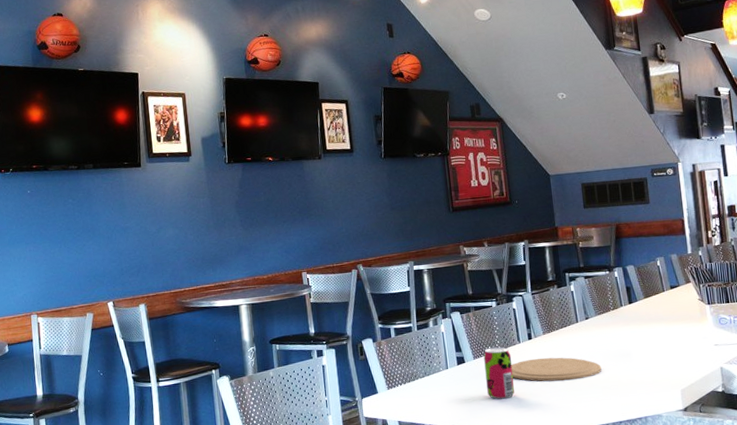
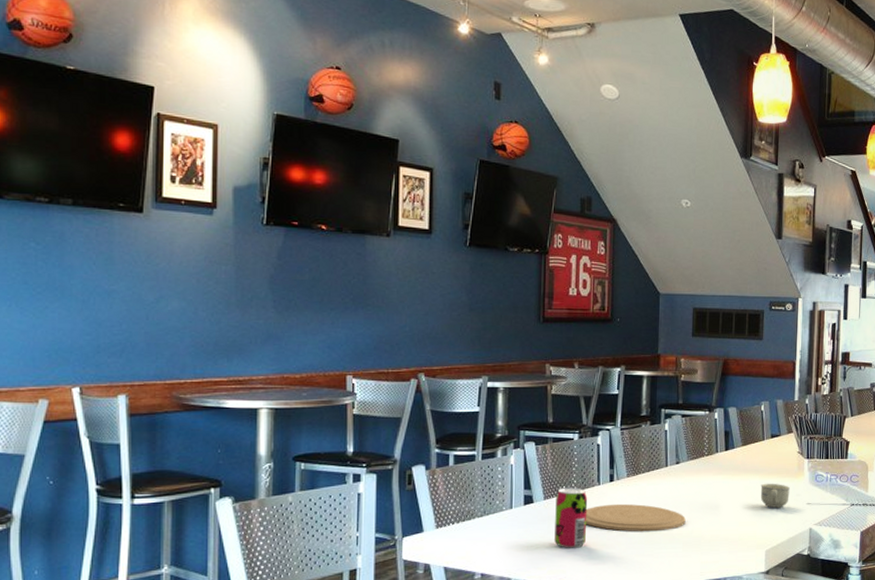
cup: none [667,329,697,351] -> present [760,483,790,508]

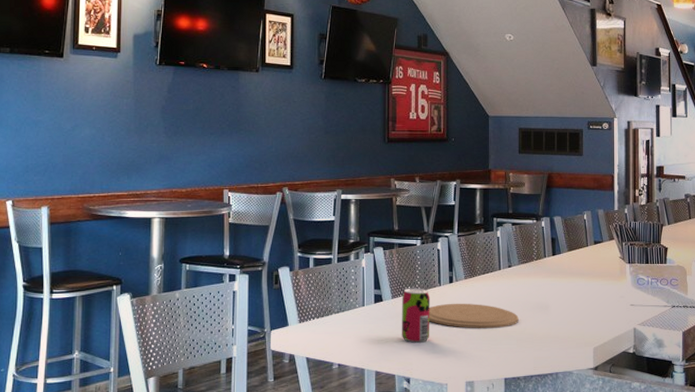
cup: present [760,483,790,508] -> none [586,285,614,308]

